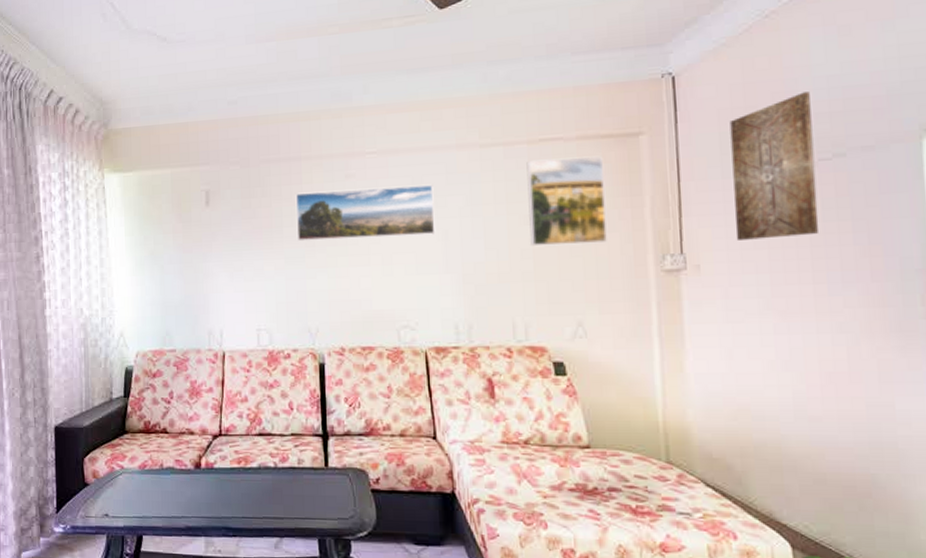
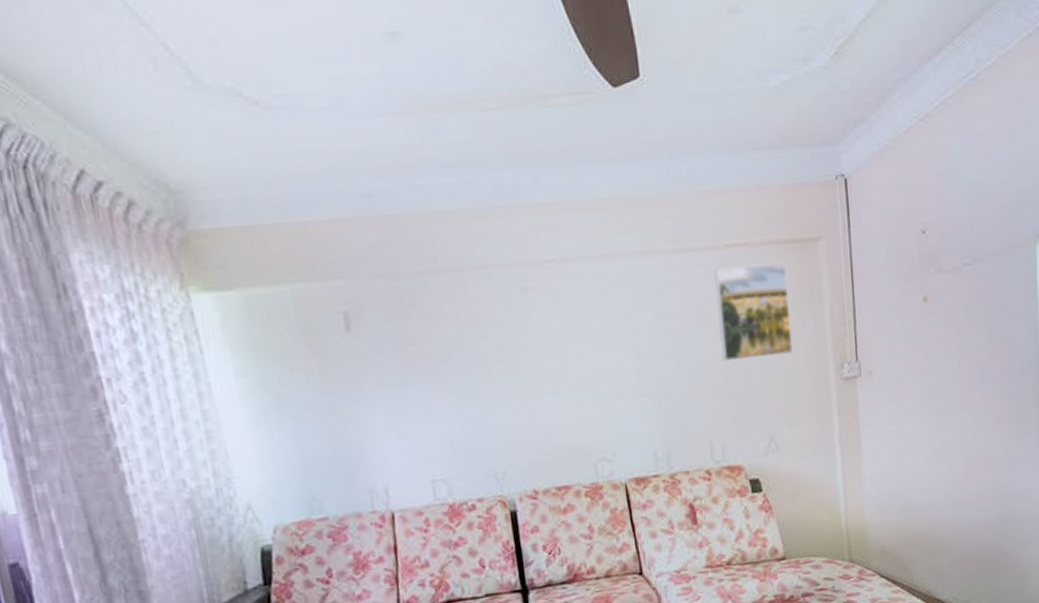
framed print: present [295,185,435,242] -> none [461,298,627,371]
wall art: present [729,92,820,240] -> none [893,198,963,345]

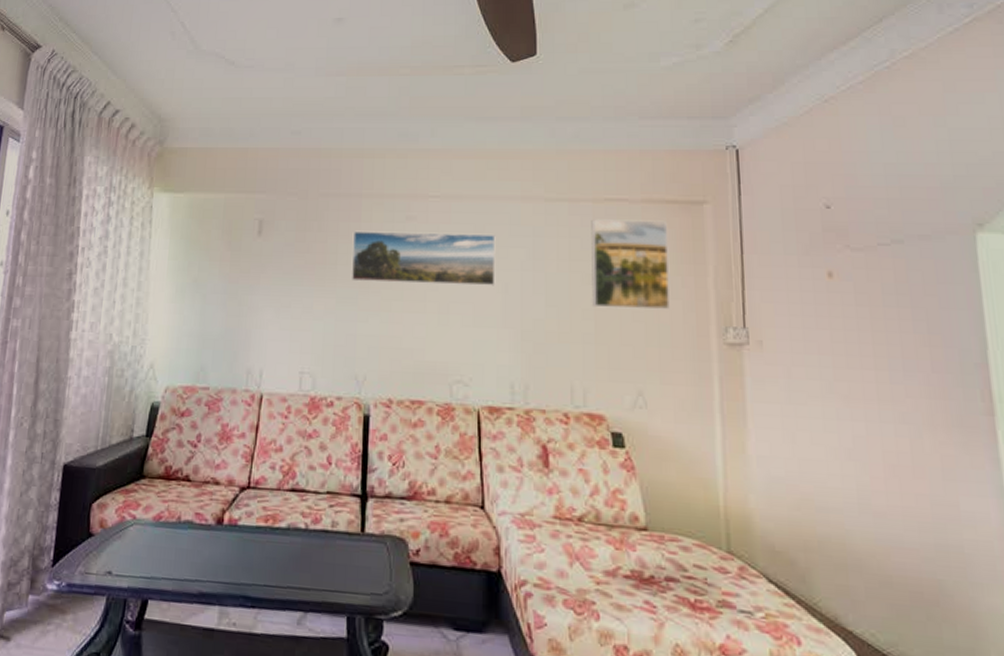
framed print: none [461,298,627,371] -> present [352,230,496,286]

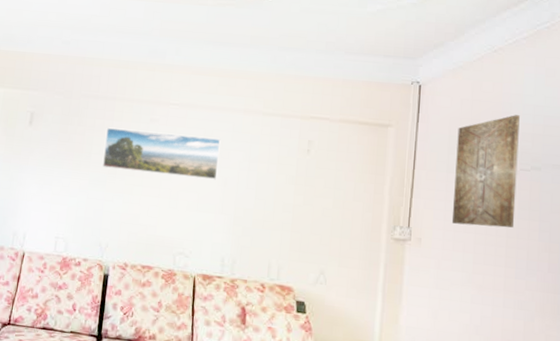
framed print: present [591,219,670,310] -> none [292,132,358,209]
wall art: none [791,177,880,320] -> present [451,115,520,228]

